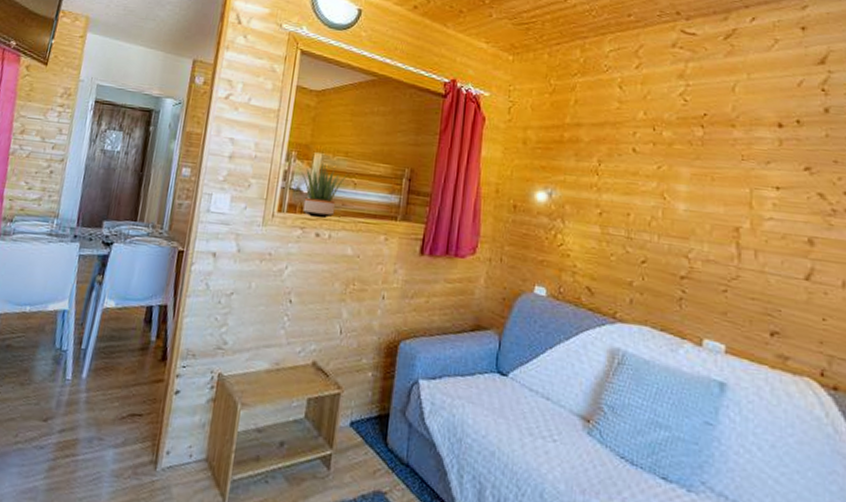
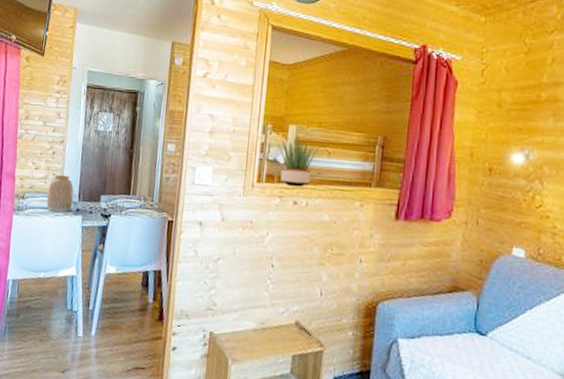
vase: none [38,197,72,239] -> present [46,175,74,213]

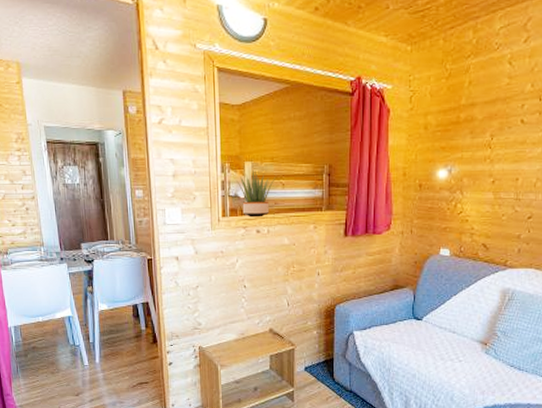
vase: present [46,175,74,213] -> none [29,228,56,263]

